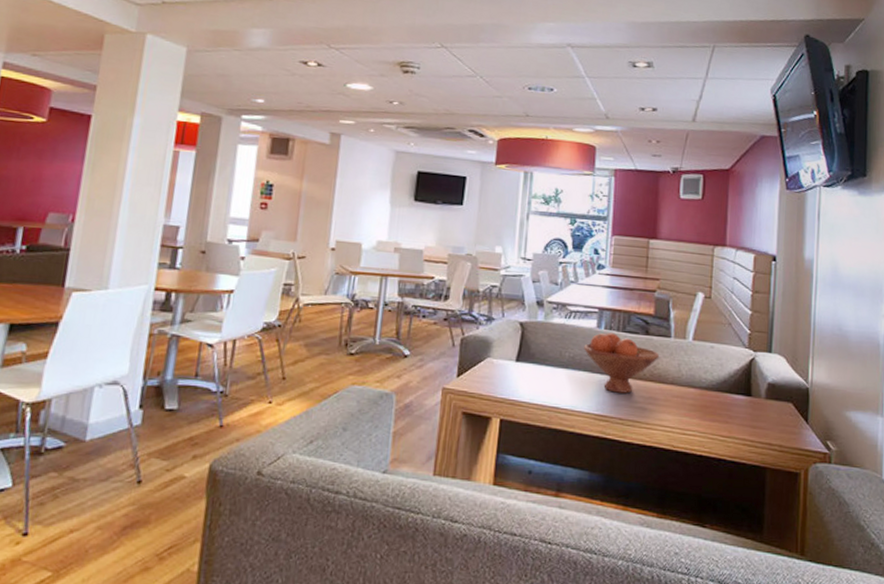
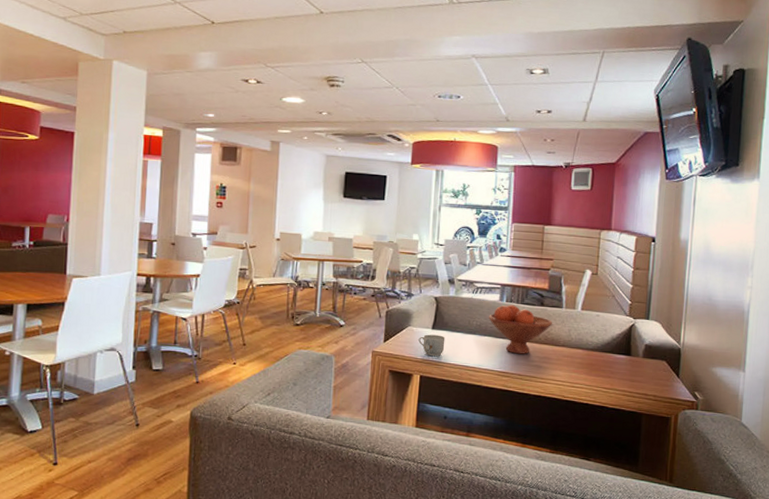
mug: none [499,367,532,396] -> present [418,334,445,357]

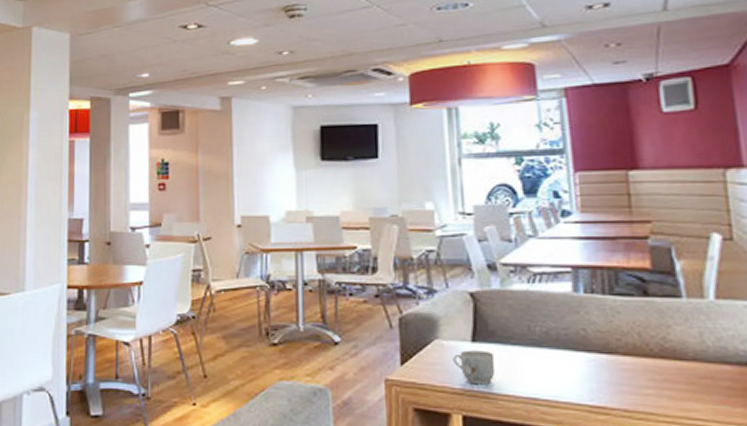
fruit bowl: present [489,305,552,354] -> none [559,297,668,376]

